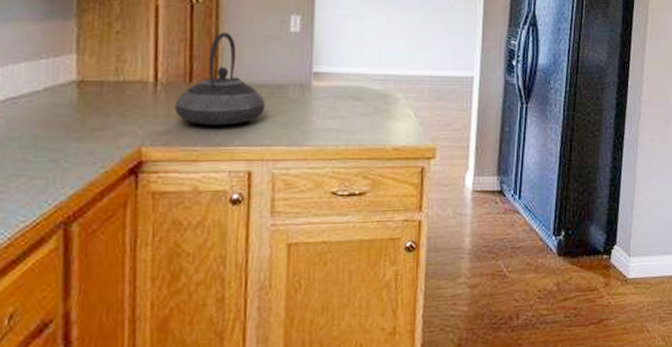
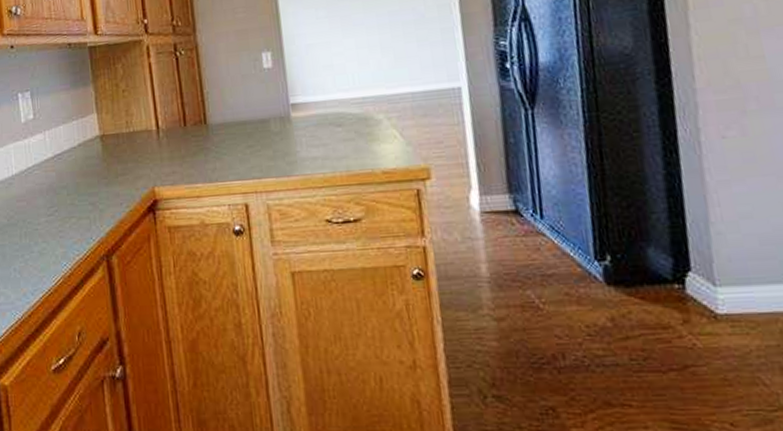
teapot: present [175,31,265,125] -> none [175,77,252,164]

